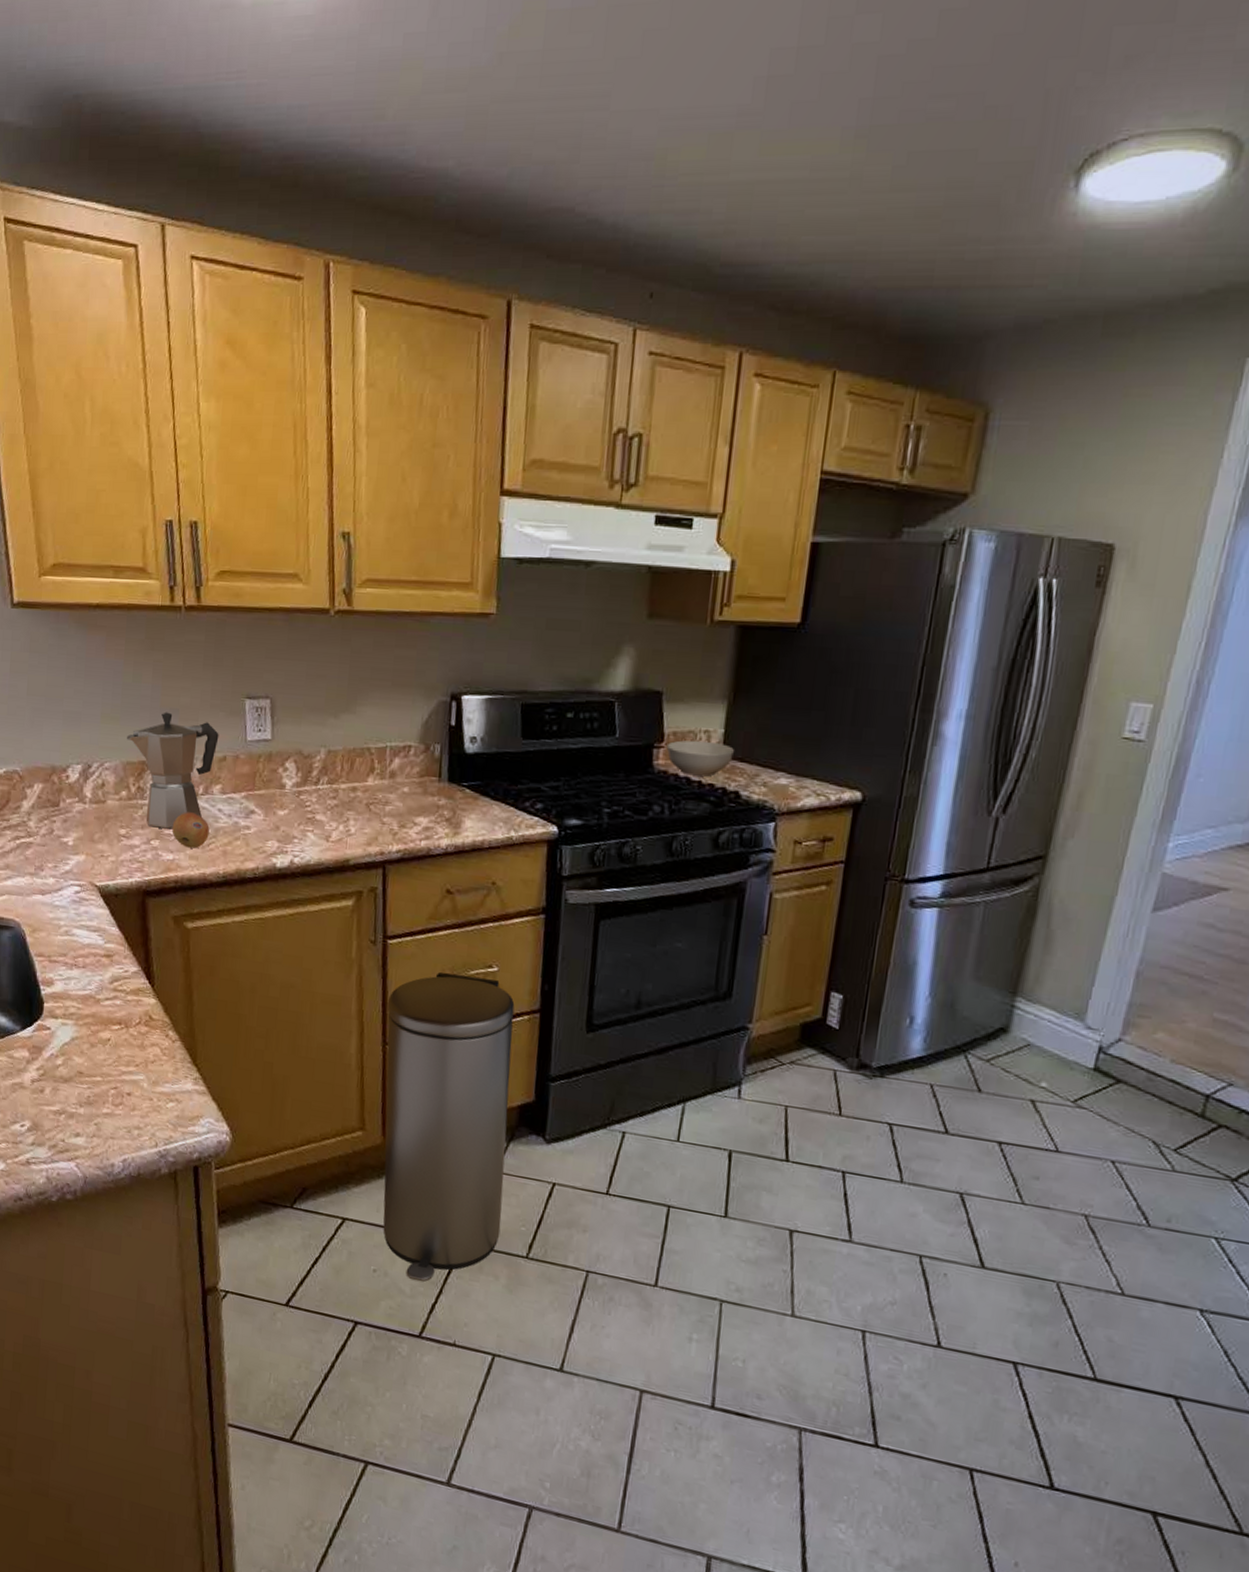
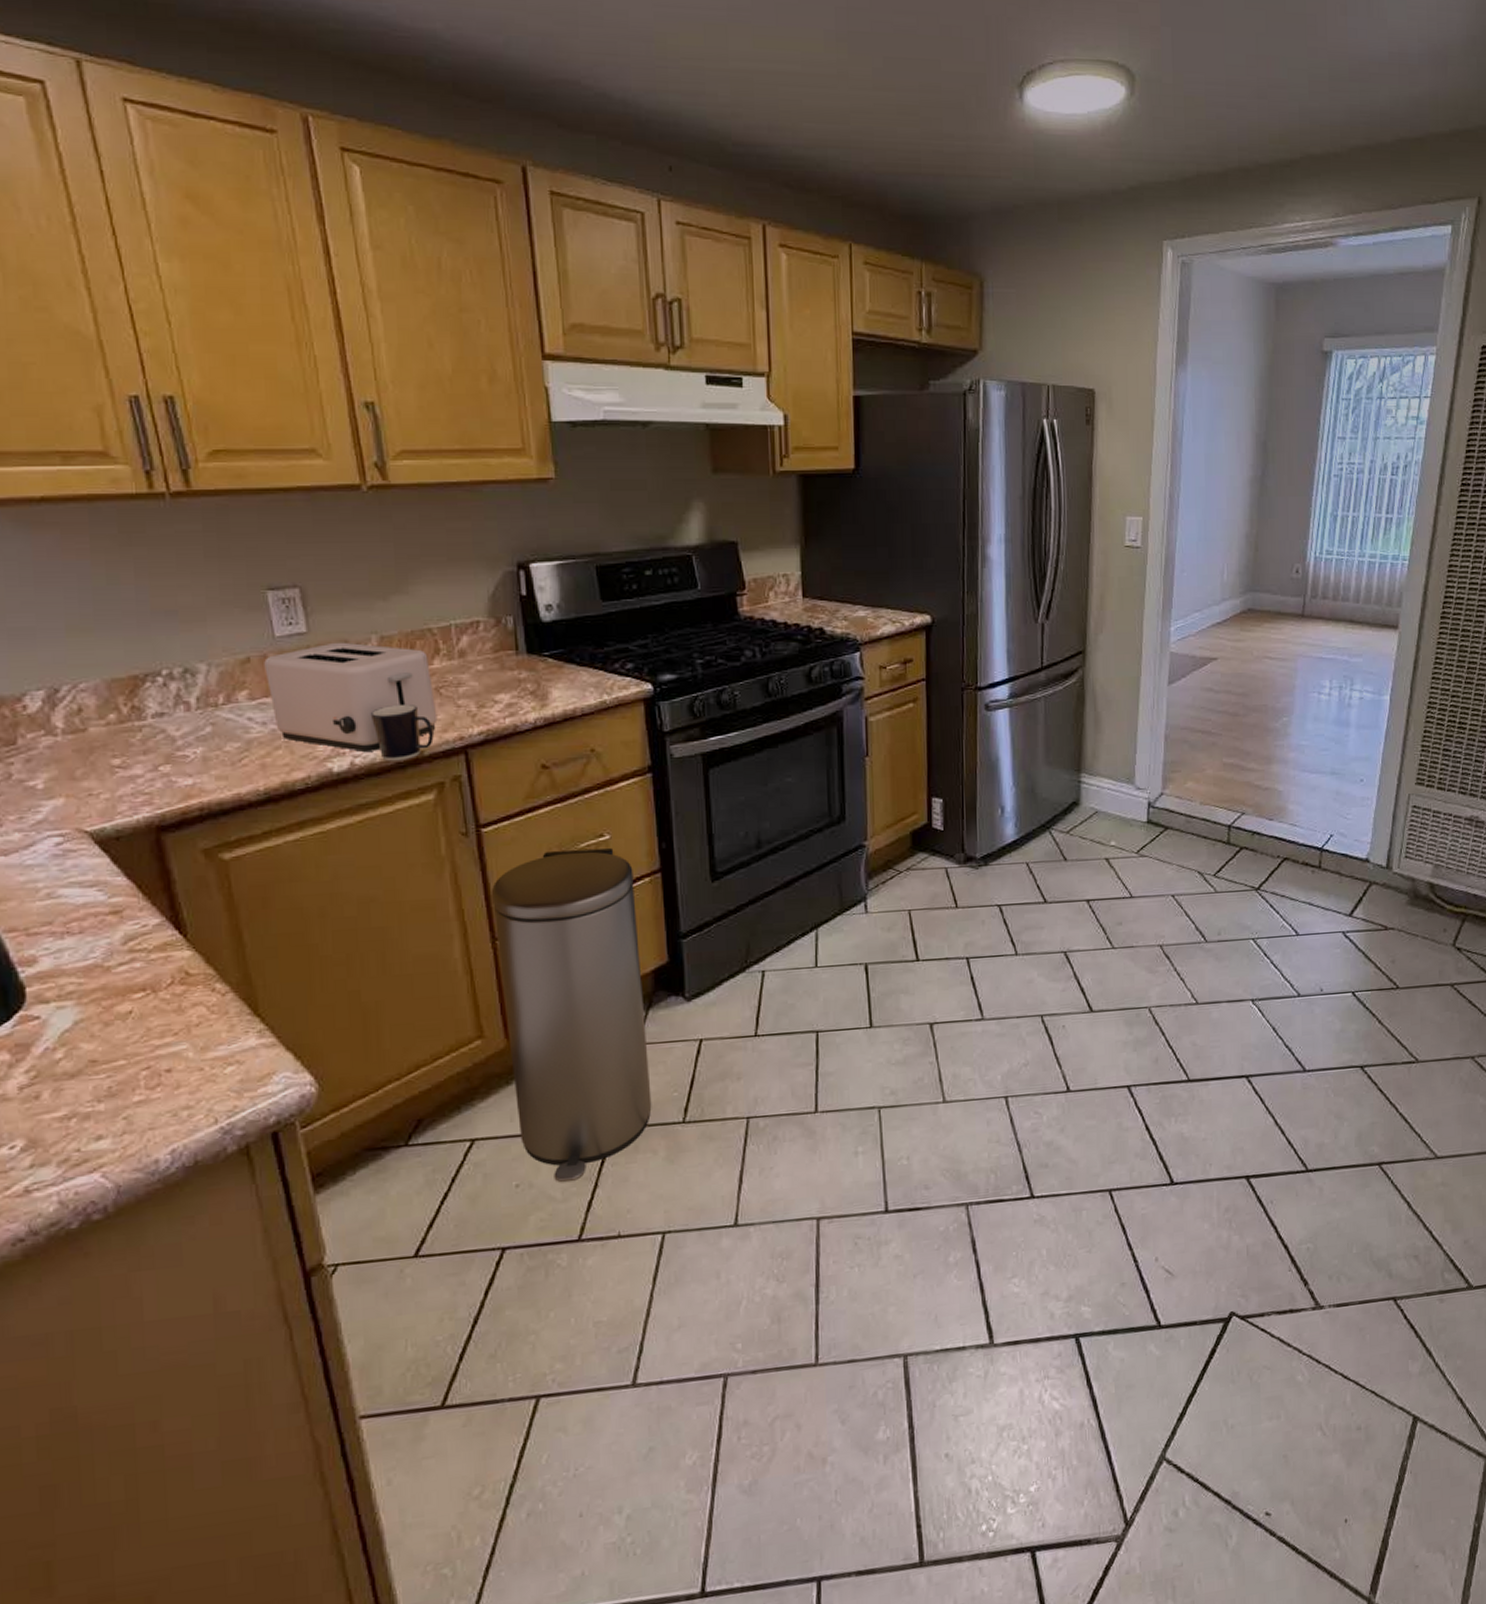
moka pot: present [127,712,219,829] -> none [107,615,237,751]
fruit: present [172,812,210,849] -> none [187,726,239,768]
toaster: none [235,751,365,854] -> present [264,642,438,752]
mug: none [311,813,360,866] -> present [370,703,434,761]
bowl: present [666,740,735,777] -> none [749,584,814,618]

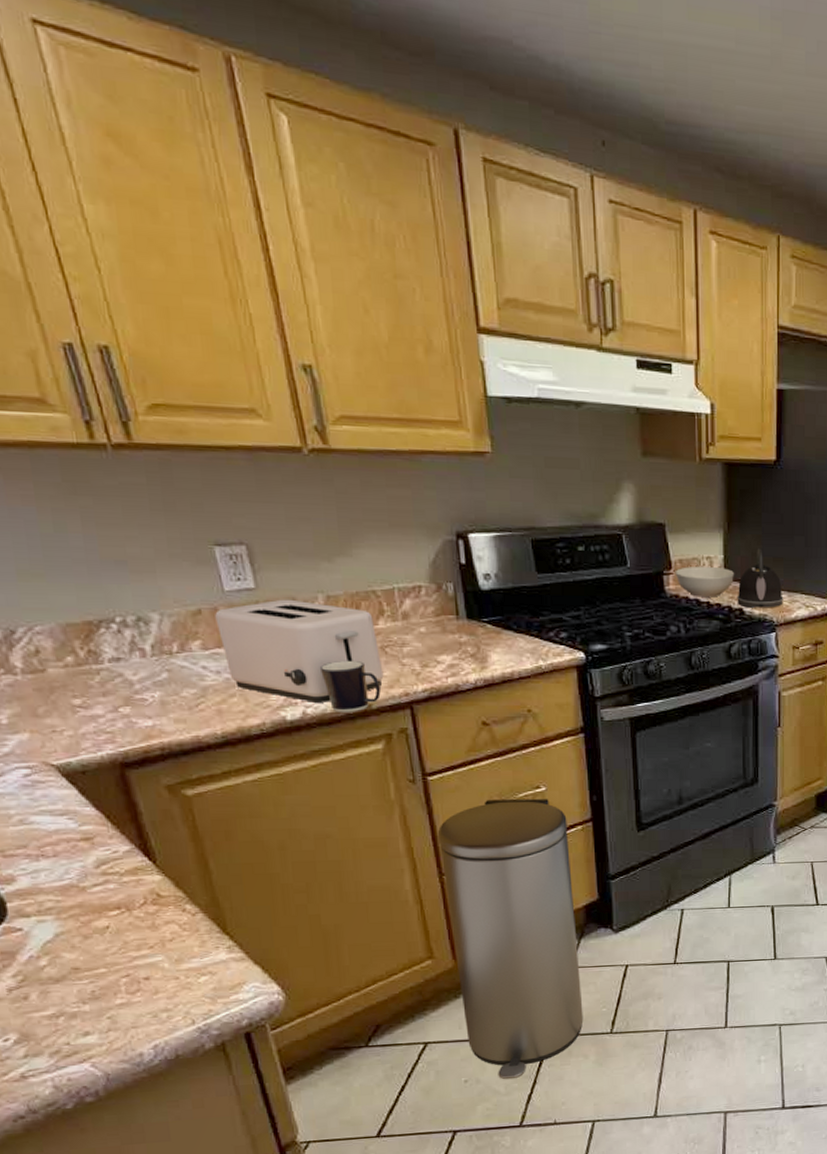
bowl: none [749,584,814,618] -> present [675,566,735,598]
kettle: none [816,561,868,627] -> present [737,547,784,608]

